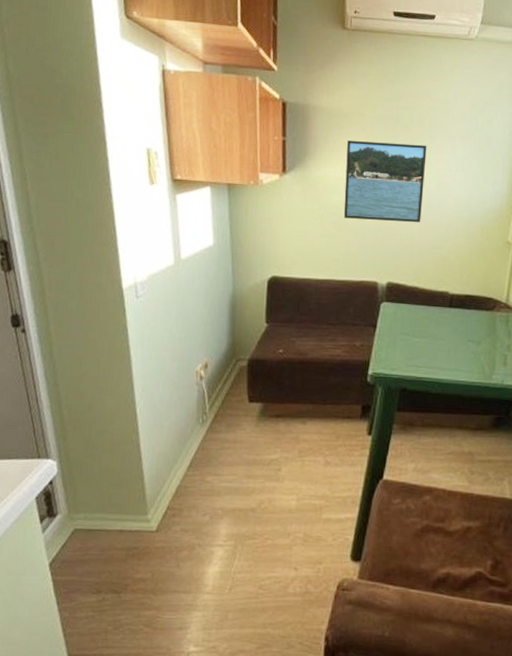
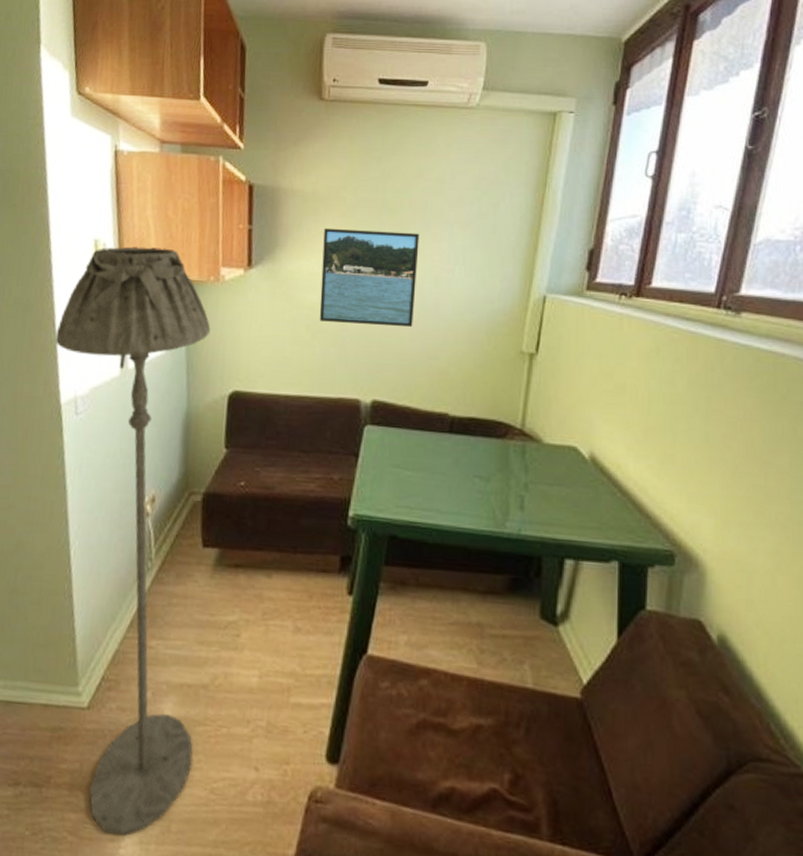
floor lamp: none [115,154,252,625] -> present [55,246,211,836]

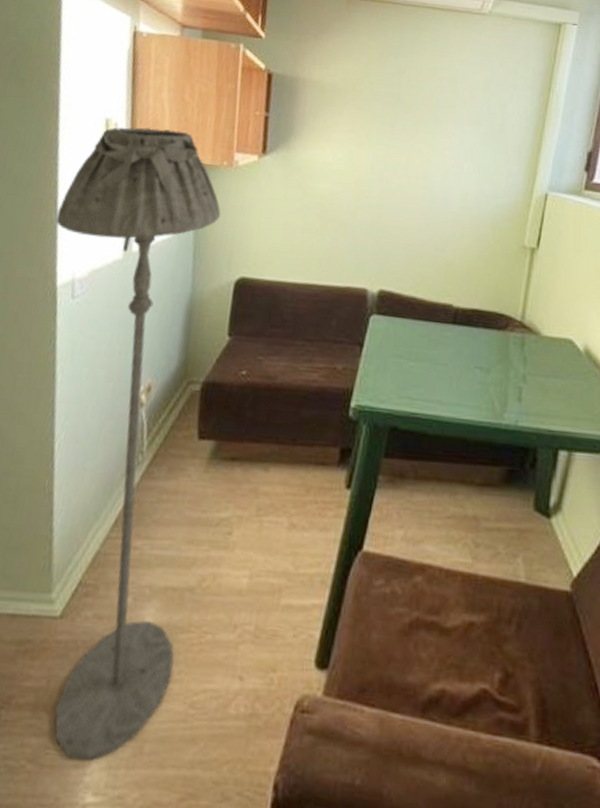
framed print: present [319,227,420,328] -> none [331,119,432,220]

